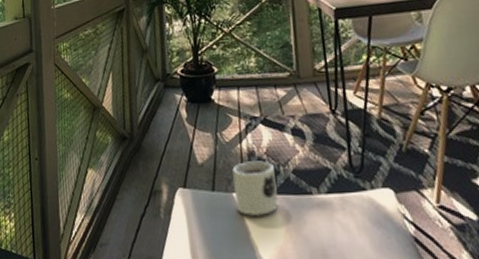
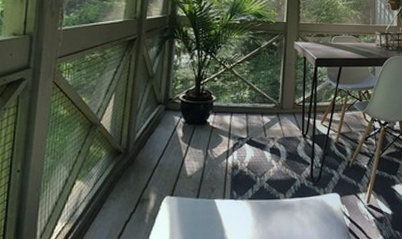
mug: present [232,160,279,217] -> none [215,172,252,218]

